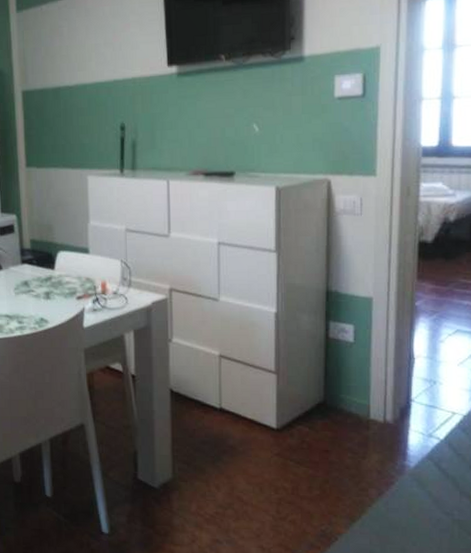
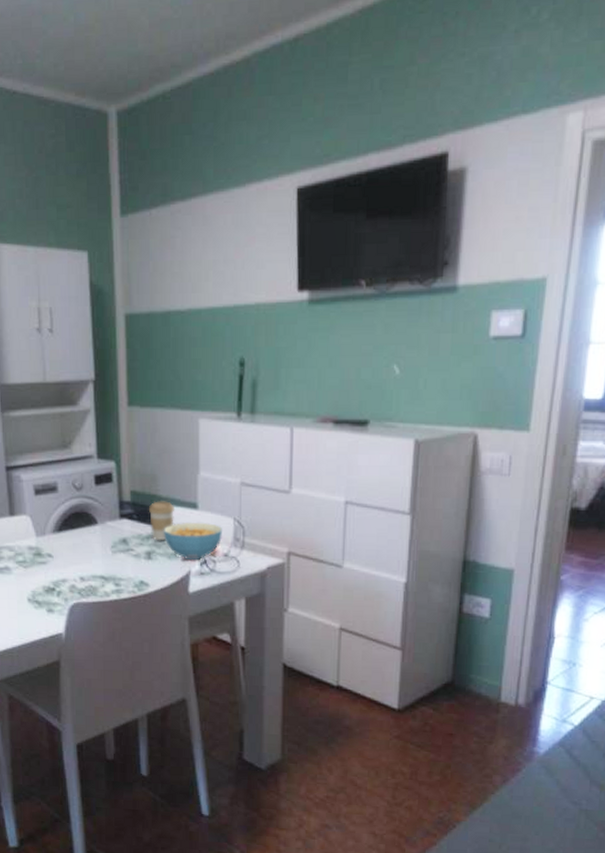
coffee cup: none [46,247,70,282] -> present [148,501,175,540]
cereal bowl: none [59,264,111,299] -> present [163,522,222,561]

